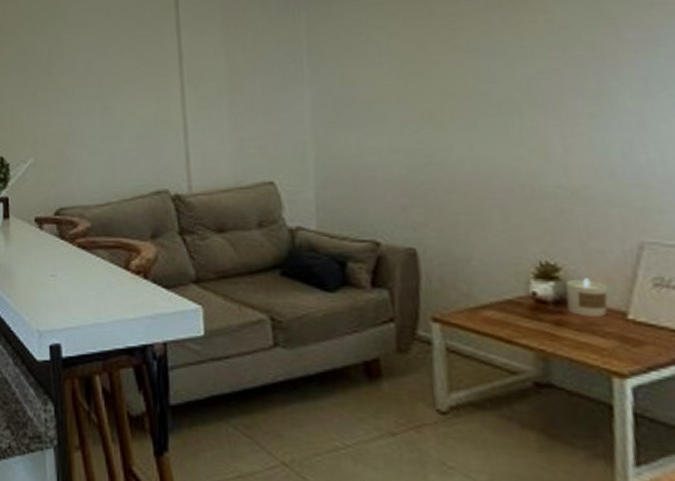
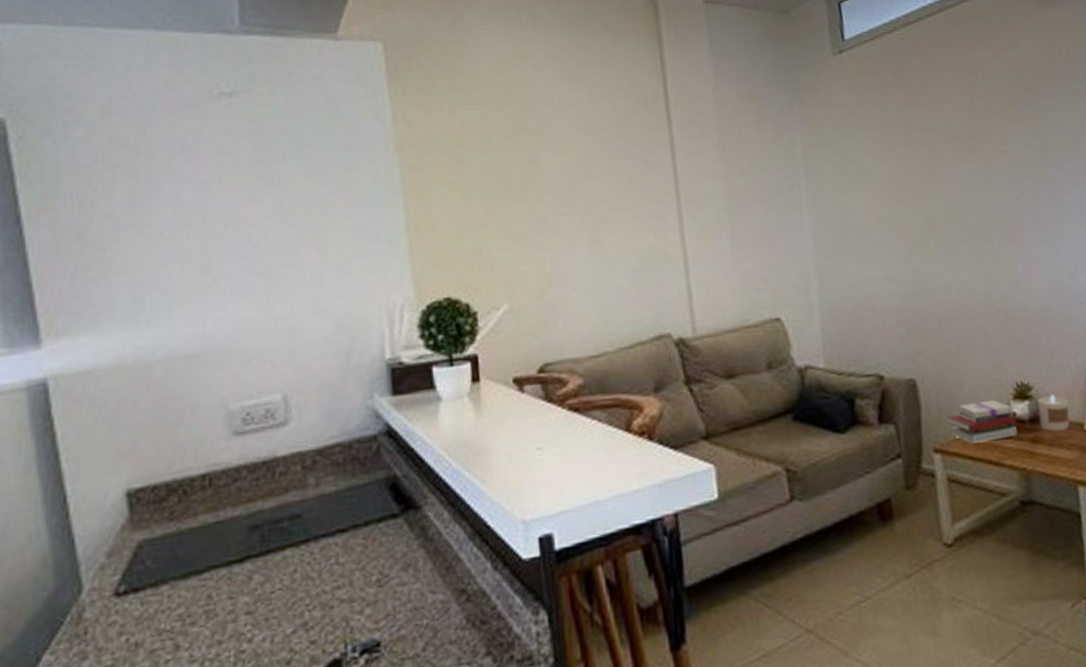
books: none [450,277,537,318] -> present [947,400,1018,444]

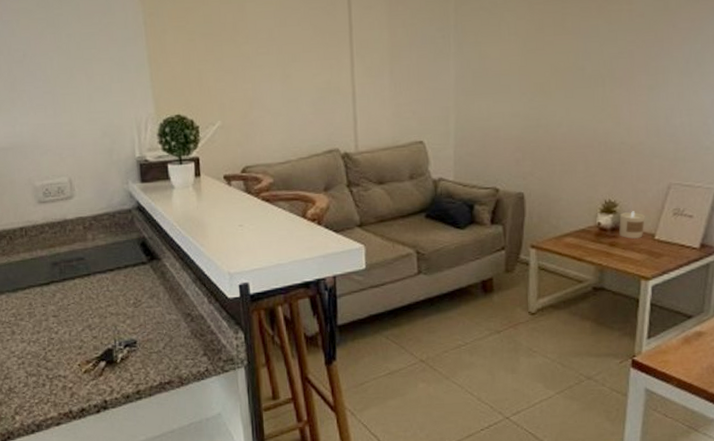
books: present [947,400,1018,444] -> none [545,212,599,244]

